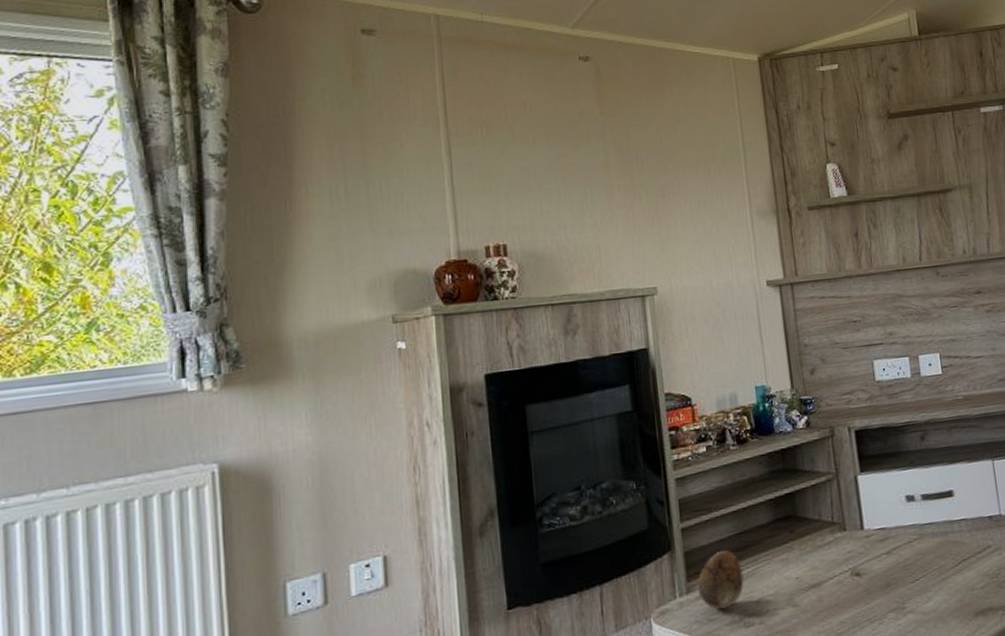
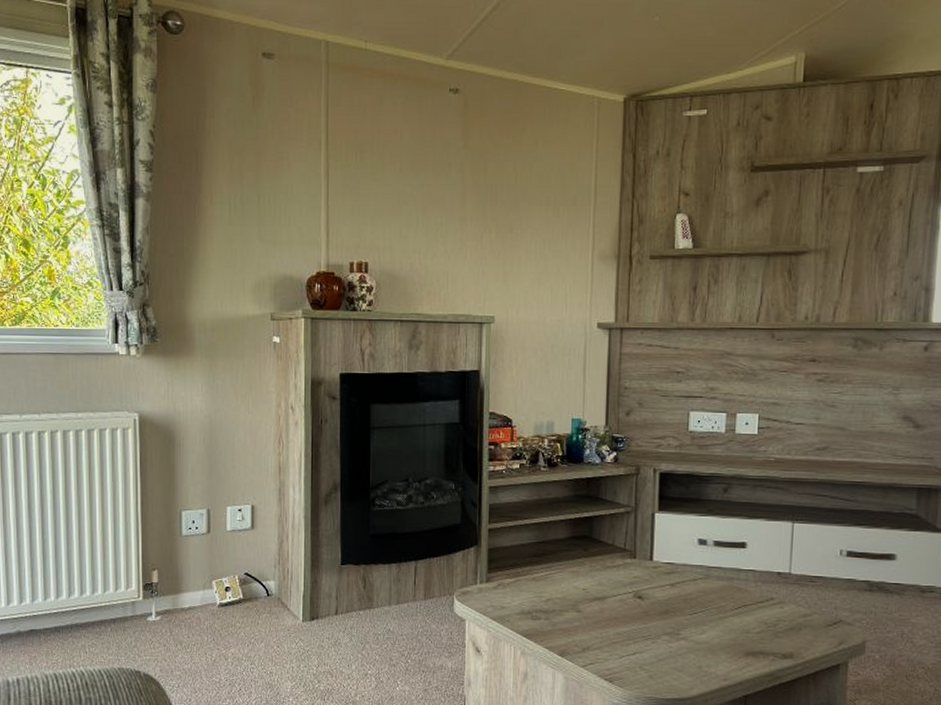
decorative egg: present [697,549,744,610] -> none [496,553,537,601]

